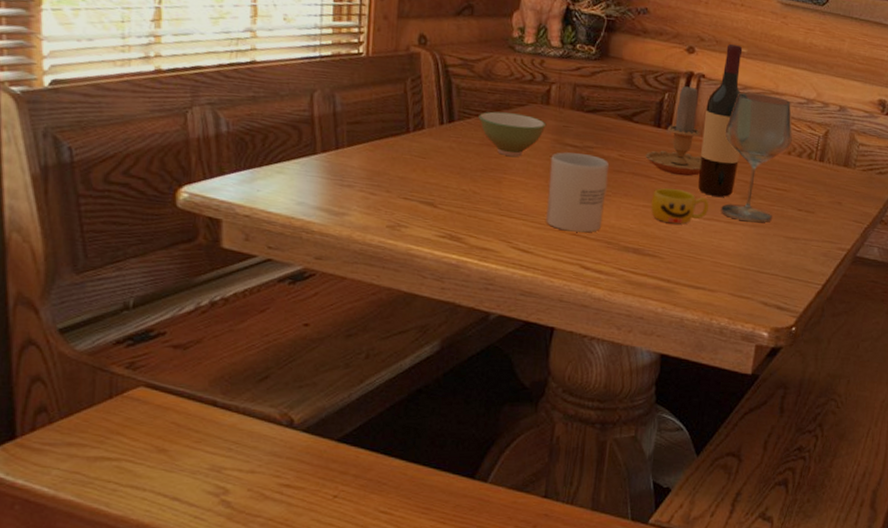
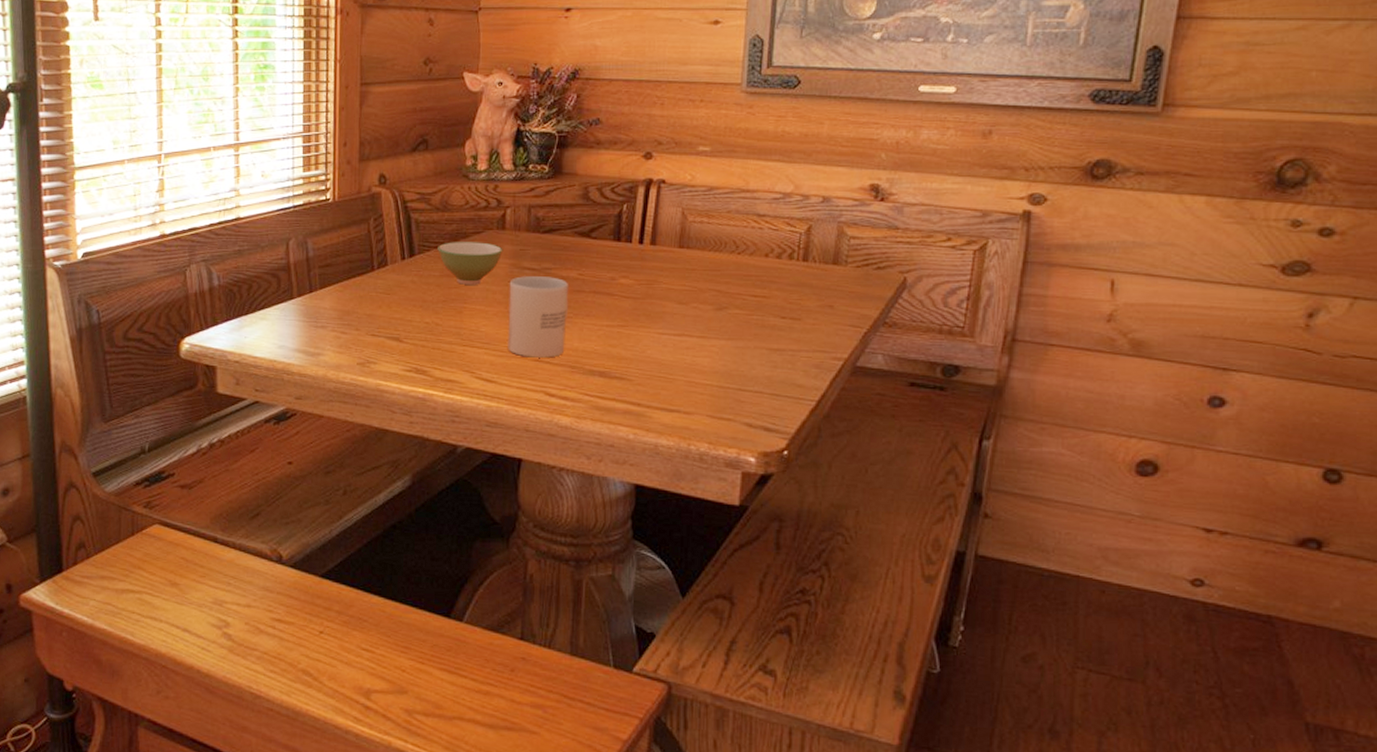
candle: present [645,82,702,177] -> none [606,189,668,291]
cup: present [650,187,709,224] -> none [614,304,678,343]
wine bottle: present [697,43,743,197] -> none [664,143,710,309]
wine glass: present [721,92,793,223] -> none [691,194,769,335]

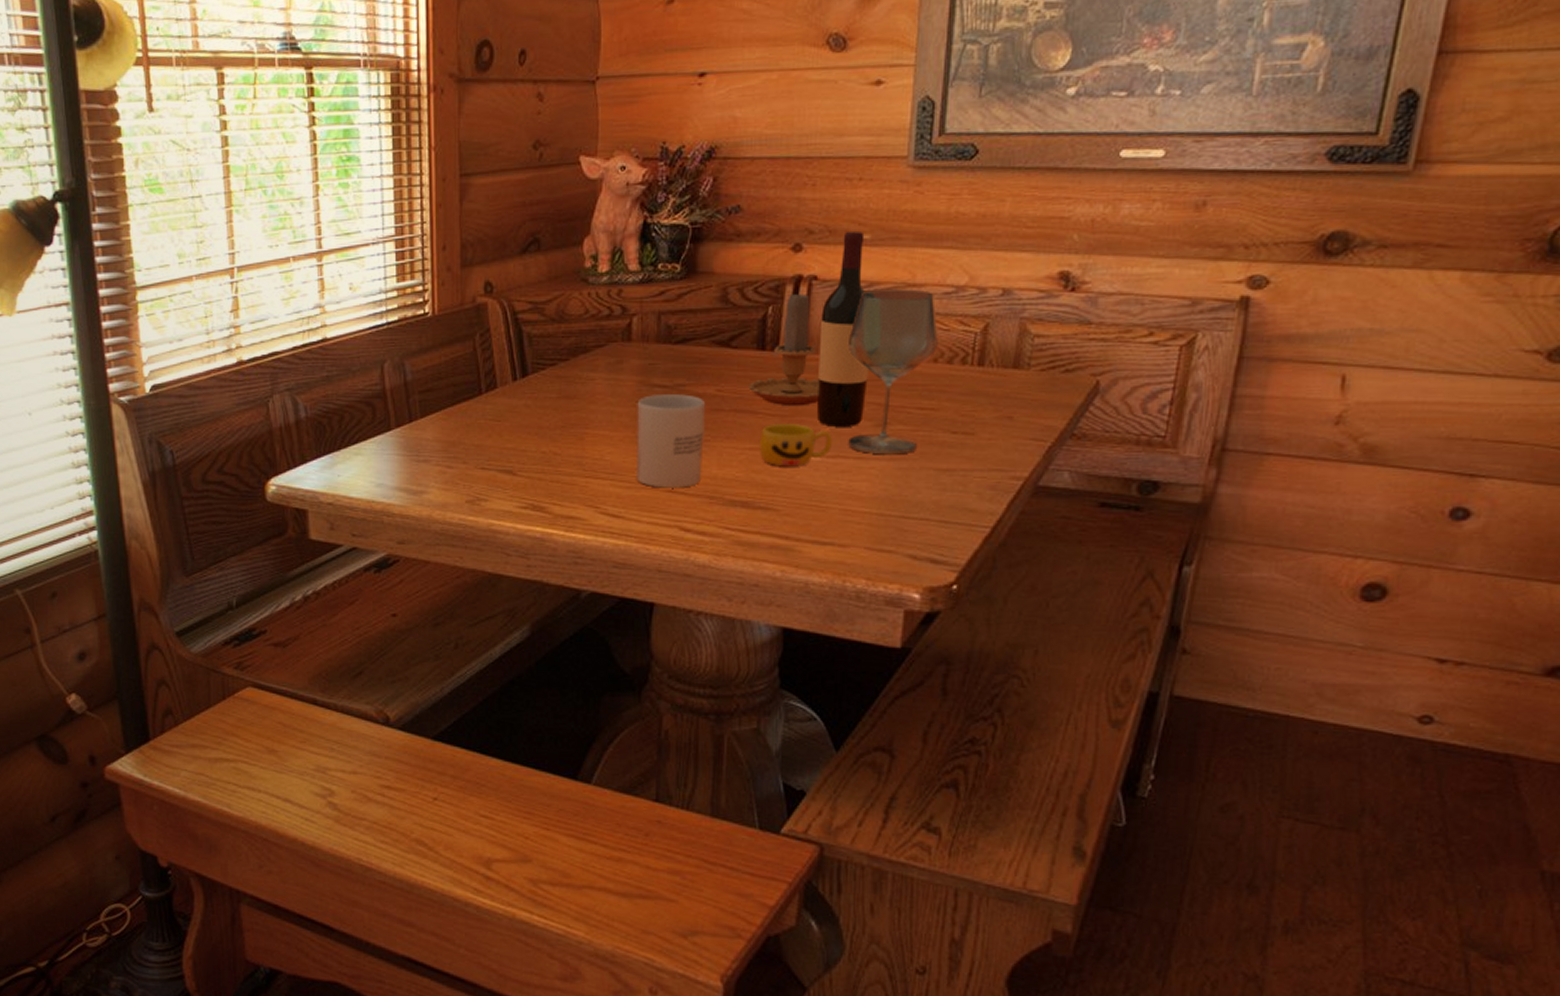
bowl: present [438,242,503,285] -> none [554,357,630,407]
candle: none [606,189,668,291] -> present [748,288,820,407]
cup: none [614,304,678,343] -> present [758,423,832,467]
wine bottle: none [664,143,710,309] -> present [816,230,870,427]
wine glass: none [691,194,769,335] -> present [847,289,938,455]

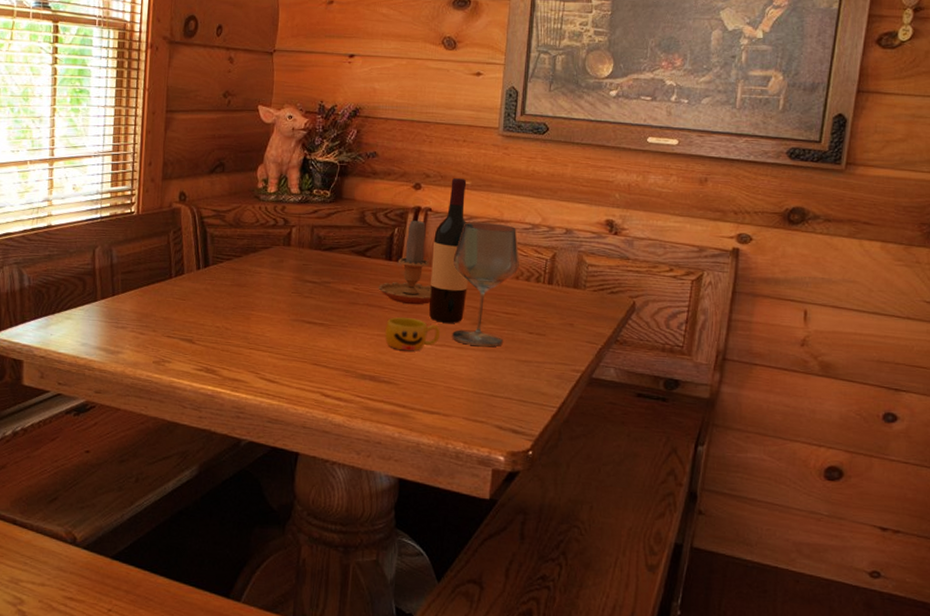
mug: present [636,394,706,488] -> none [289,288,346,362]

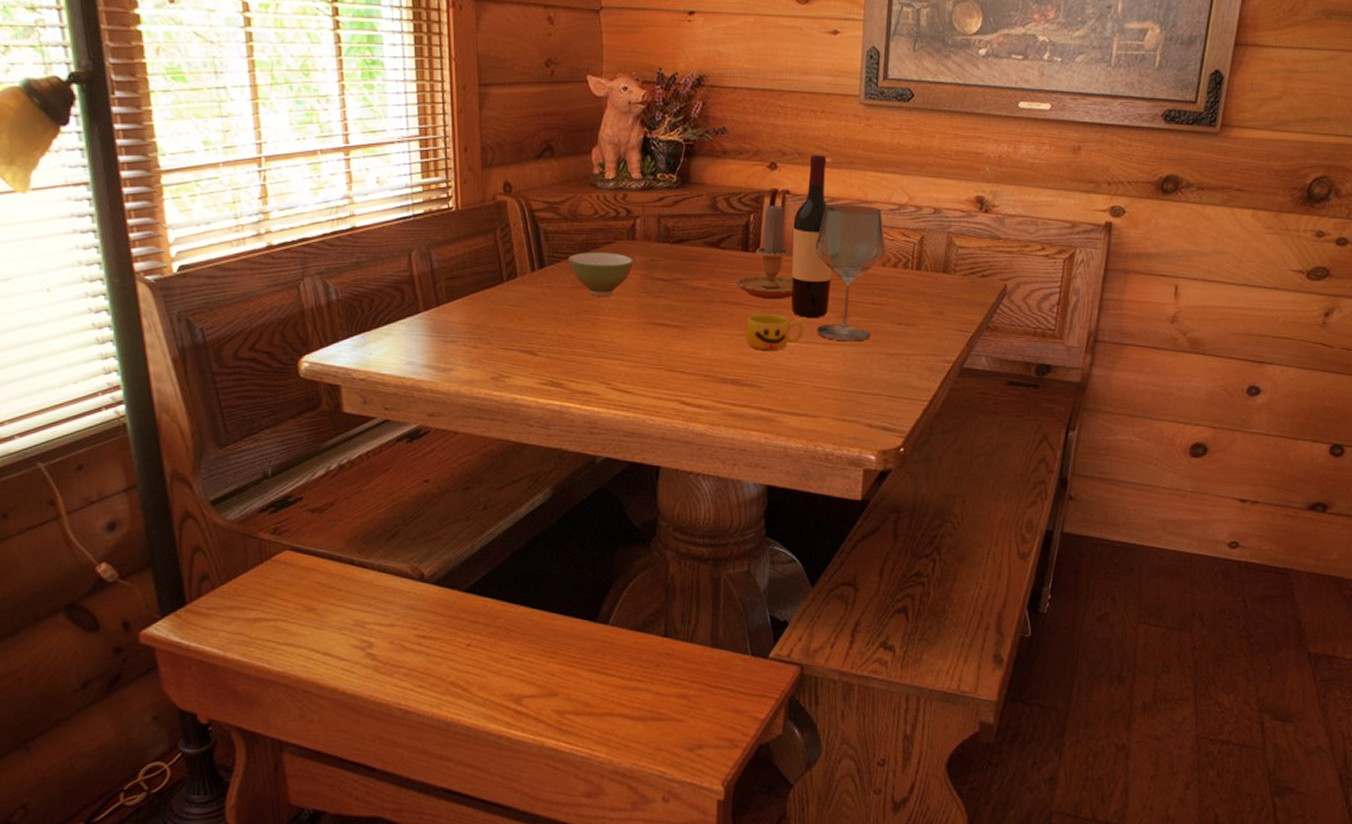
bowl: none [230,255,288,294] -> present [568,252,634,296]

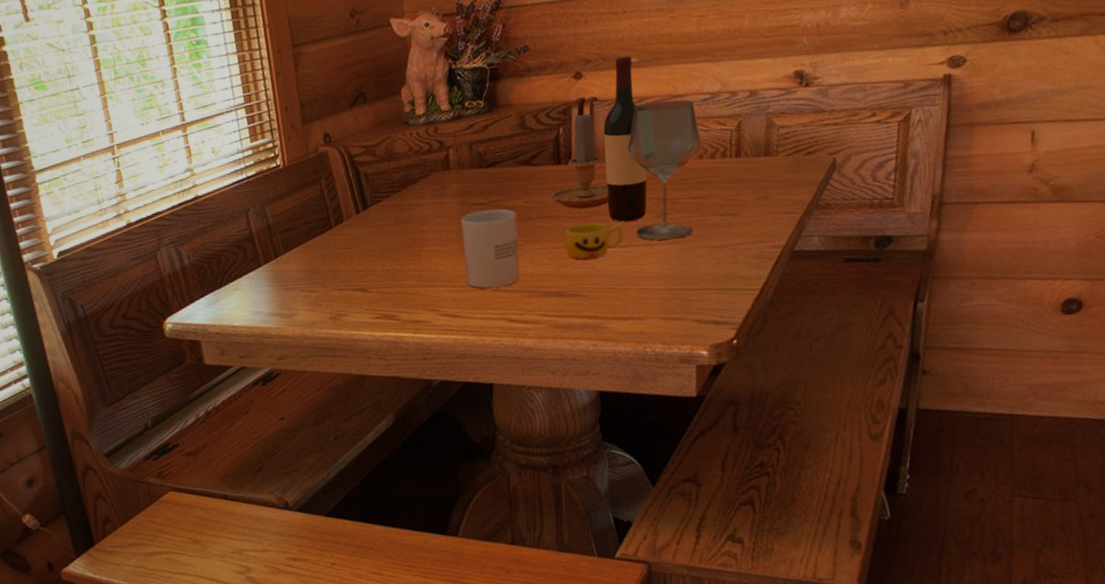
bowl: present [568,252,634,296] -> none [388,185,451,229]
mug: none [641,287,700,367] -> present [460,208,520,289]

